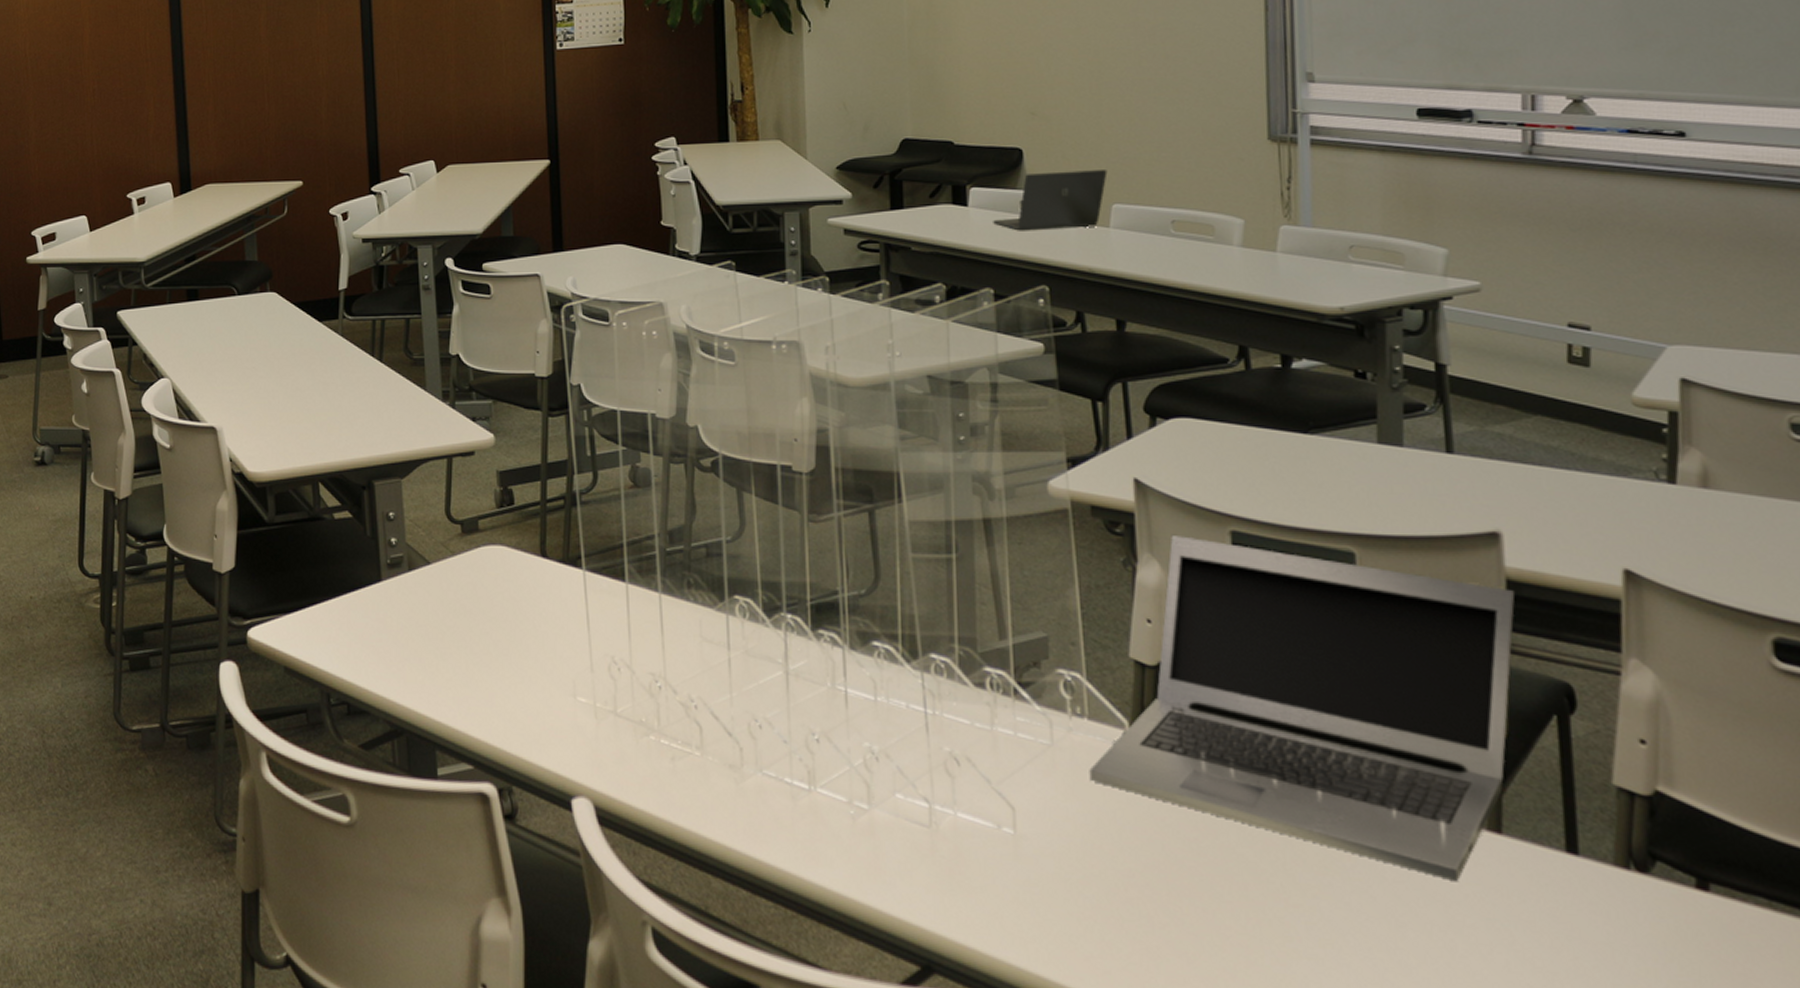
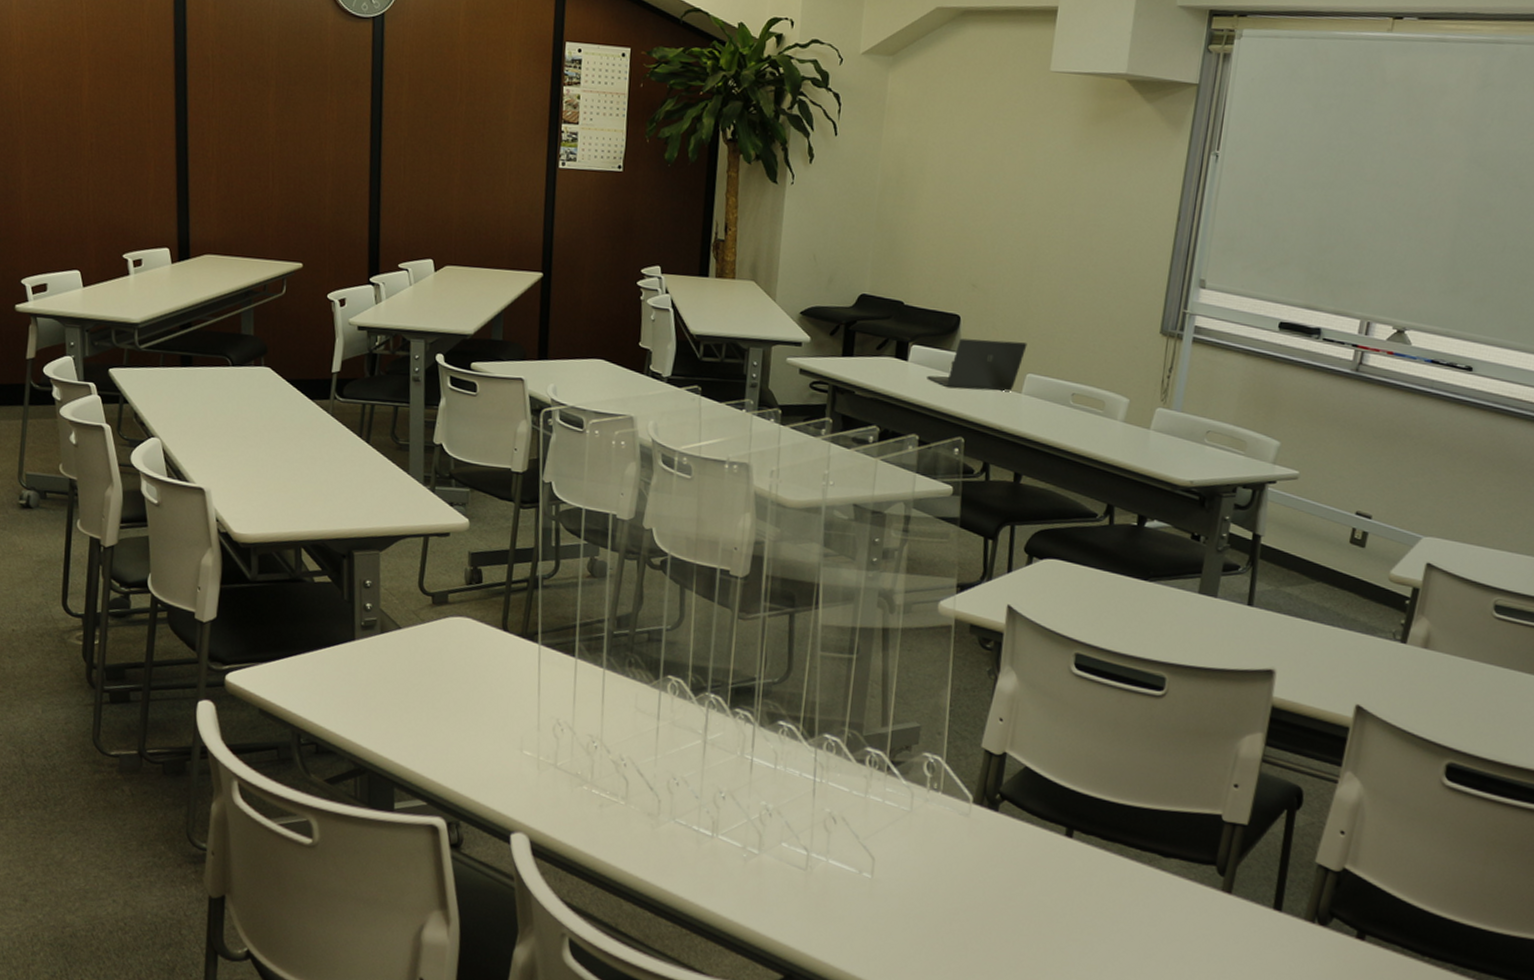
laptop: present [1089,534,1516,882] -> none [936,652,1277,928]

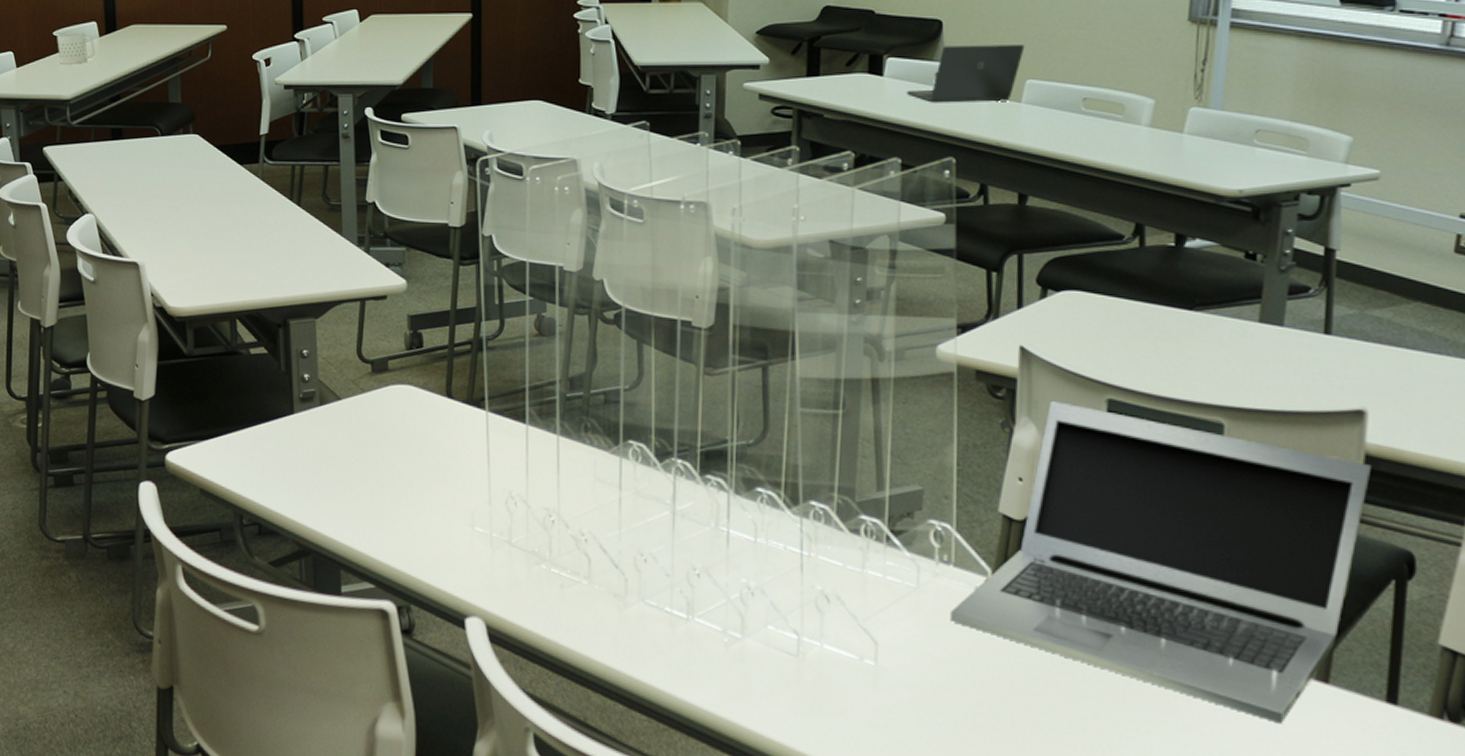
mug: none [126,257,167,289] -> present [57,32,95,64]
laptop: none [936,652,1277,928] -> present [950,400,1373,724]

